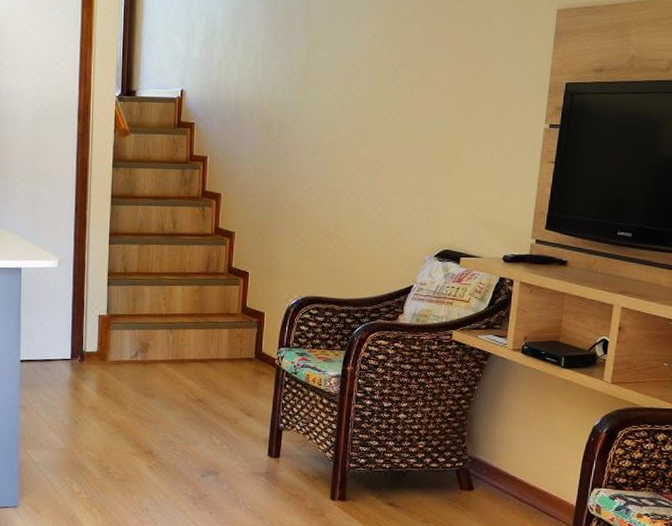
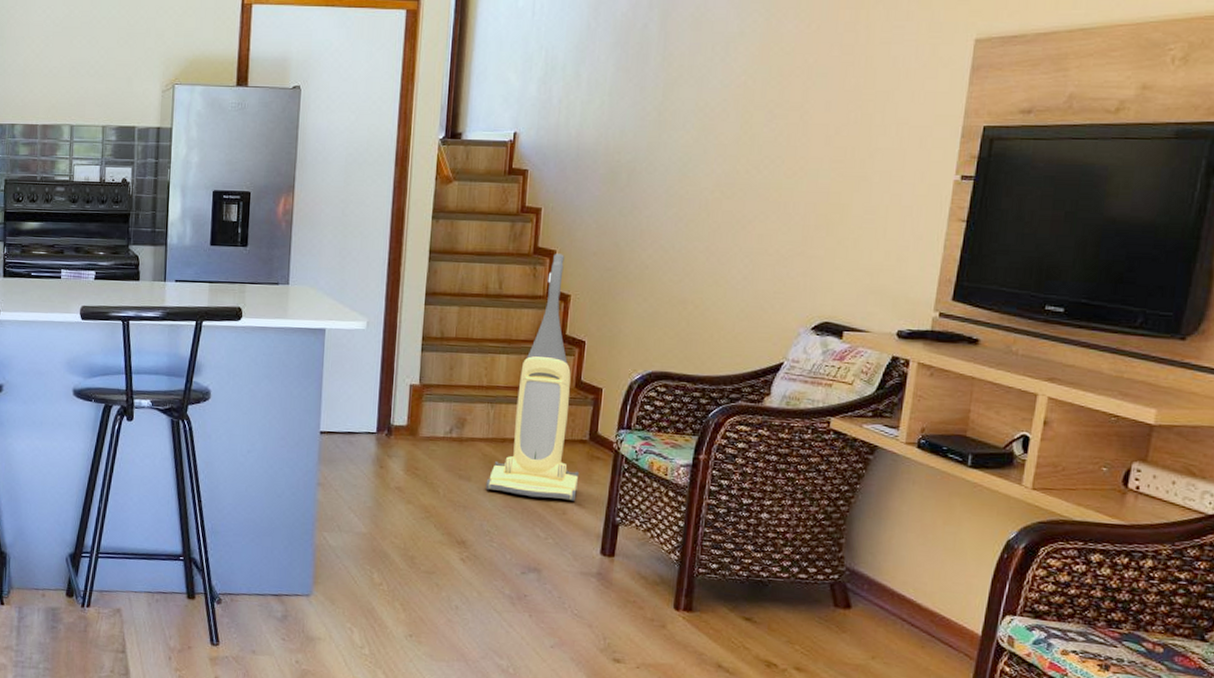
vacuum cleaner: none [168,196,248,411] -> present [485,254,580,501]

